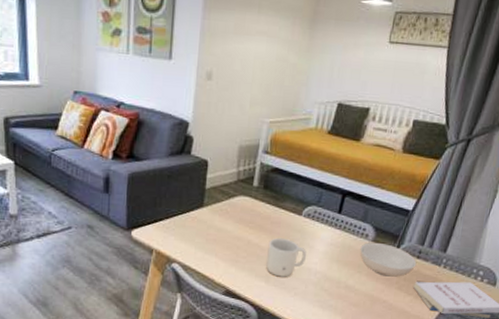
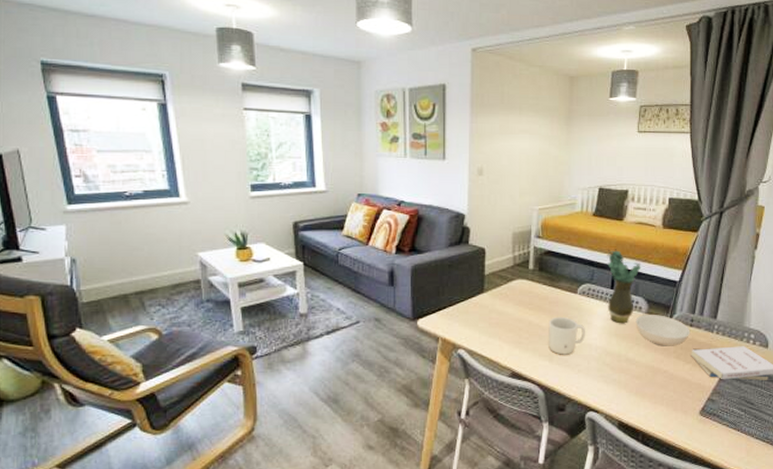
vase: none [332,171,374,250] -> present [607,249,641,324]

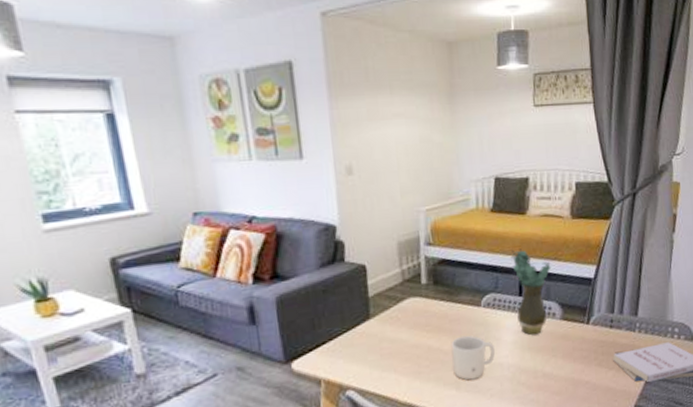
bowl: present [635,314,691,347] -> none [550,319,611,355]

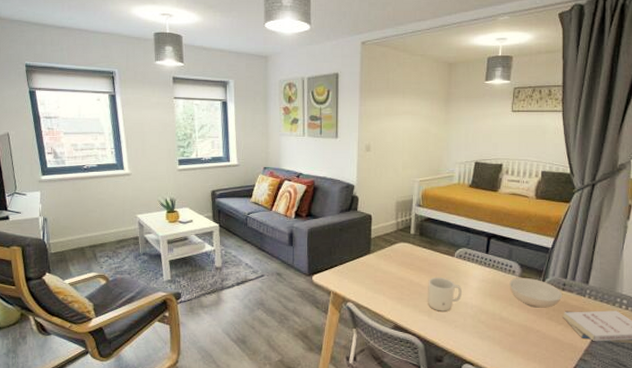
vase: present [511,248,551,335] -> none [482,217,515,286]
bowl: none [550,319,611,355] -> present [509,277,563,308]

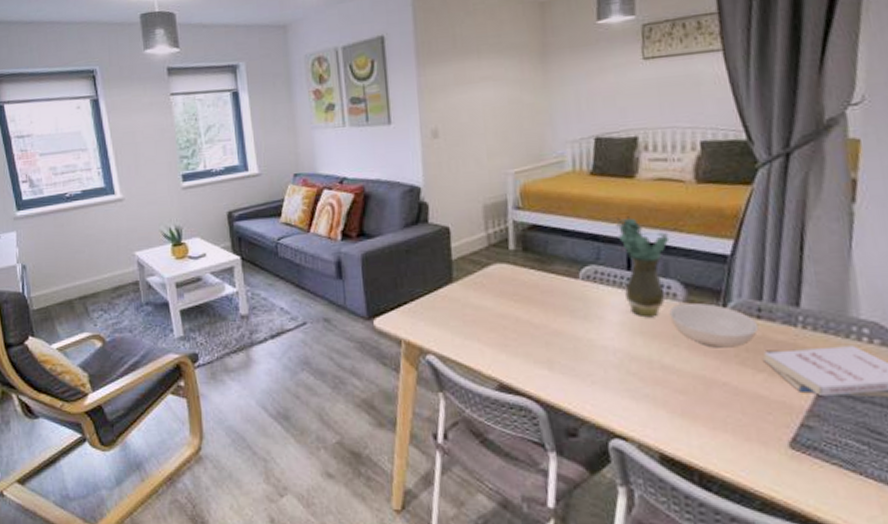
mug: present [428,277,463,312] -> none [542,309,598,361]
vase: none [482,217,515,286] -> present [616,216,670,318]

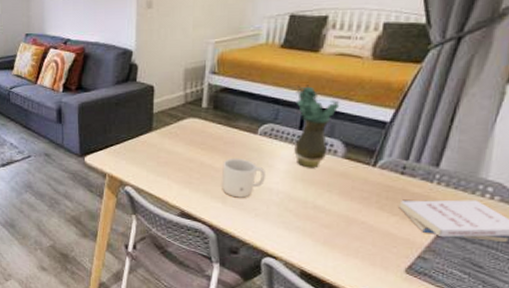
mug: none [542,309,598,361] -> present [222,158,267,198]
bowl: present [669,302,759,348] -> none [328,158,401,196]

